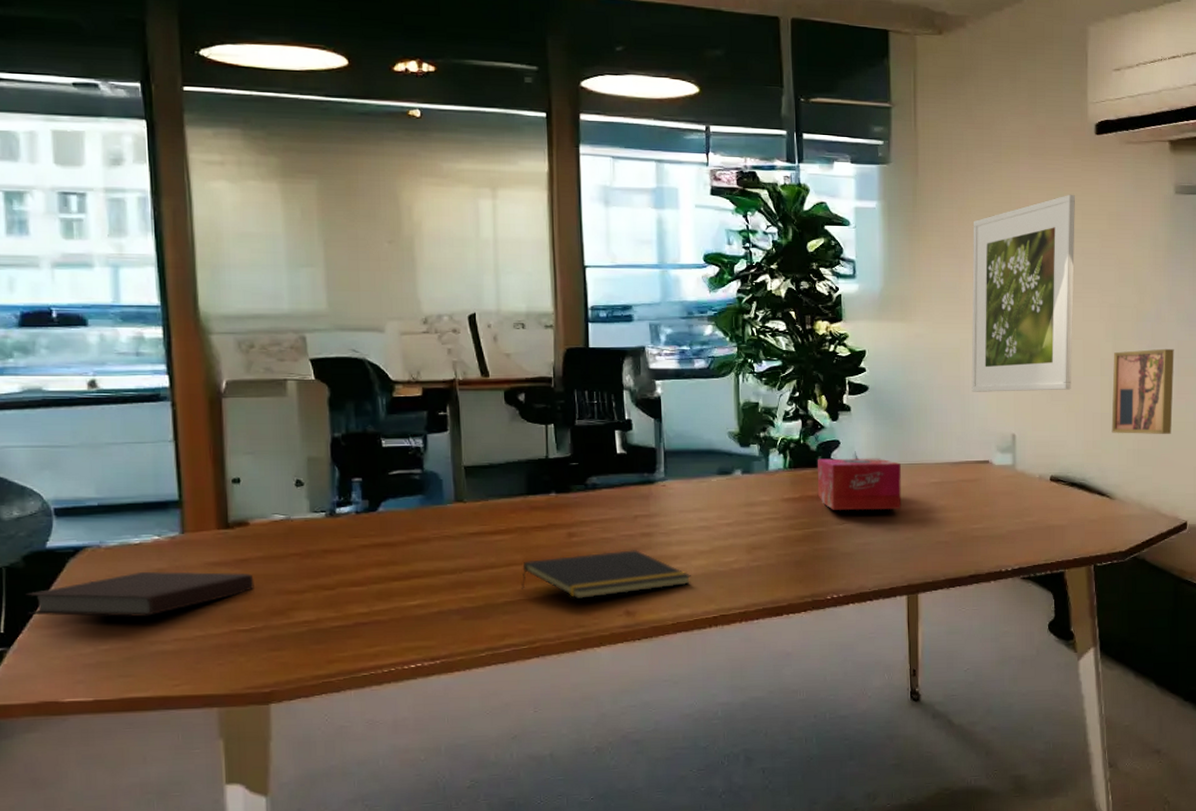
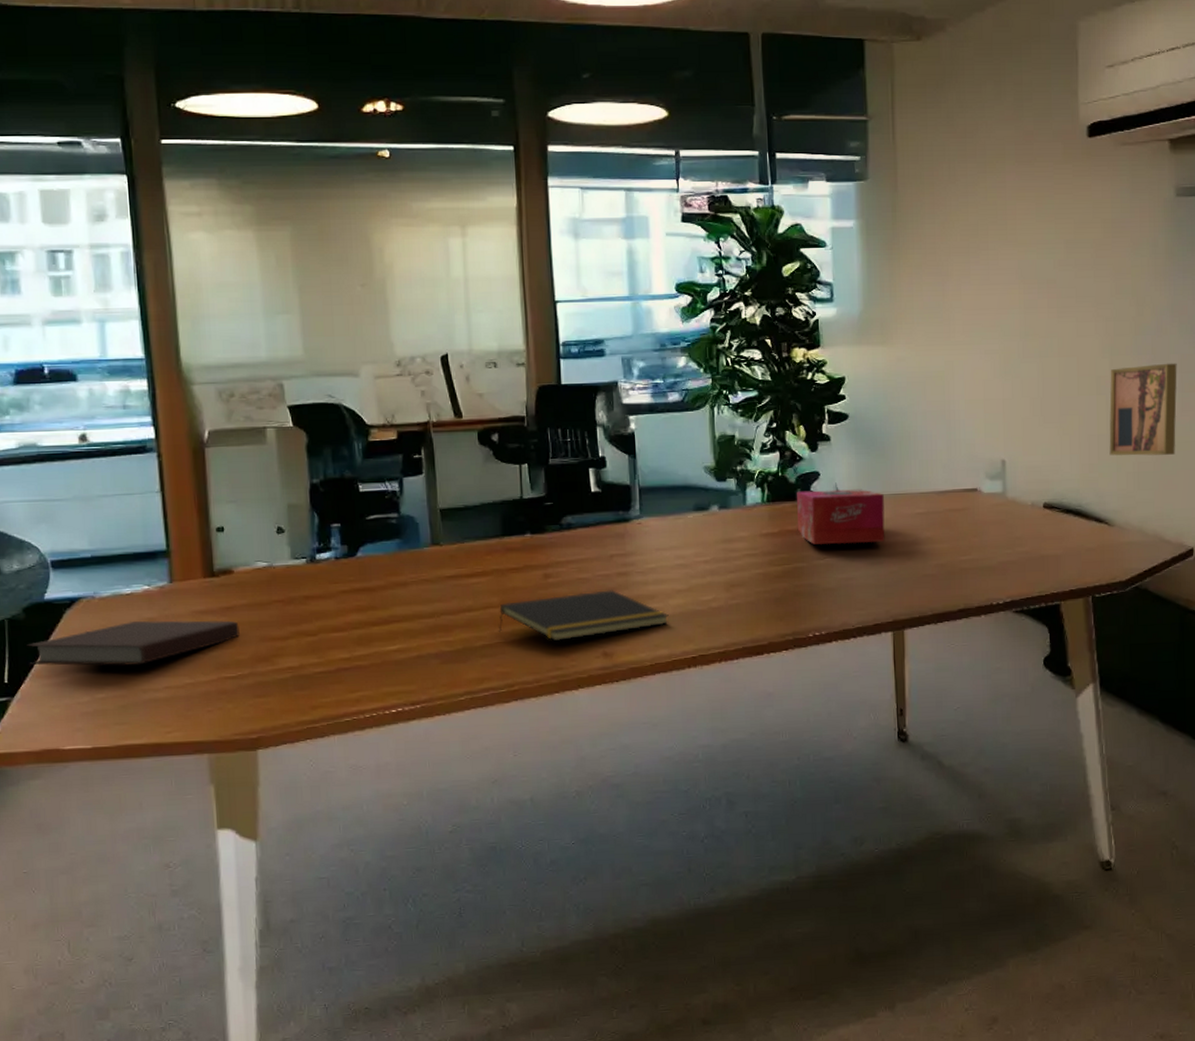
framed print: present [971,194,1075,392] -> none [956,202,1067,417]

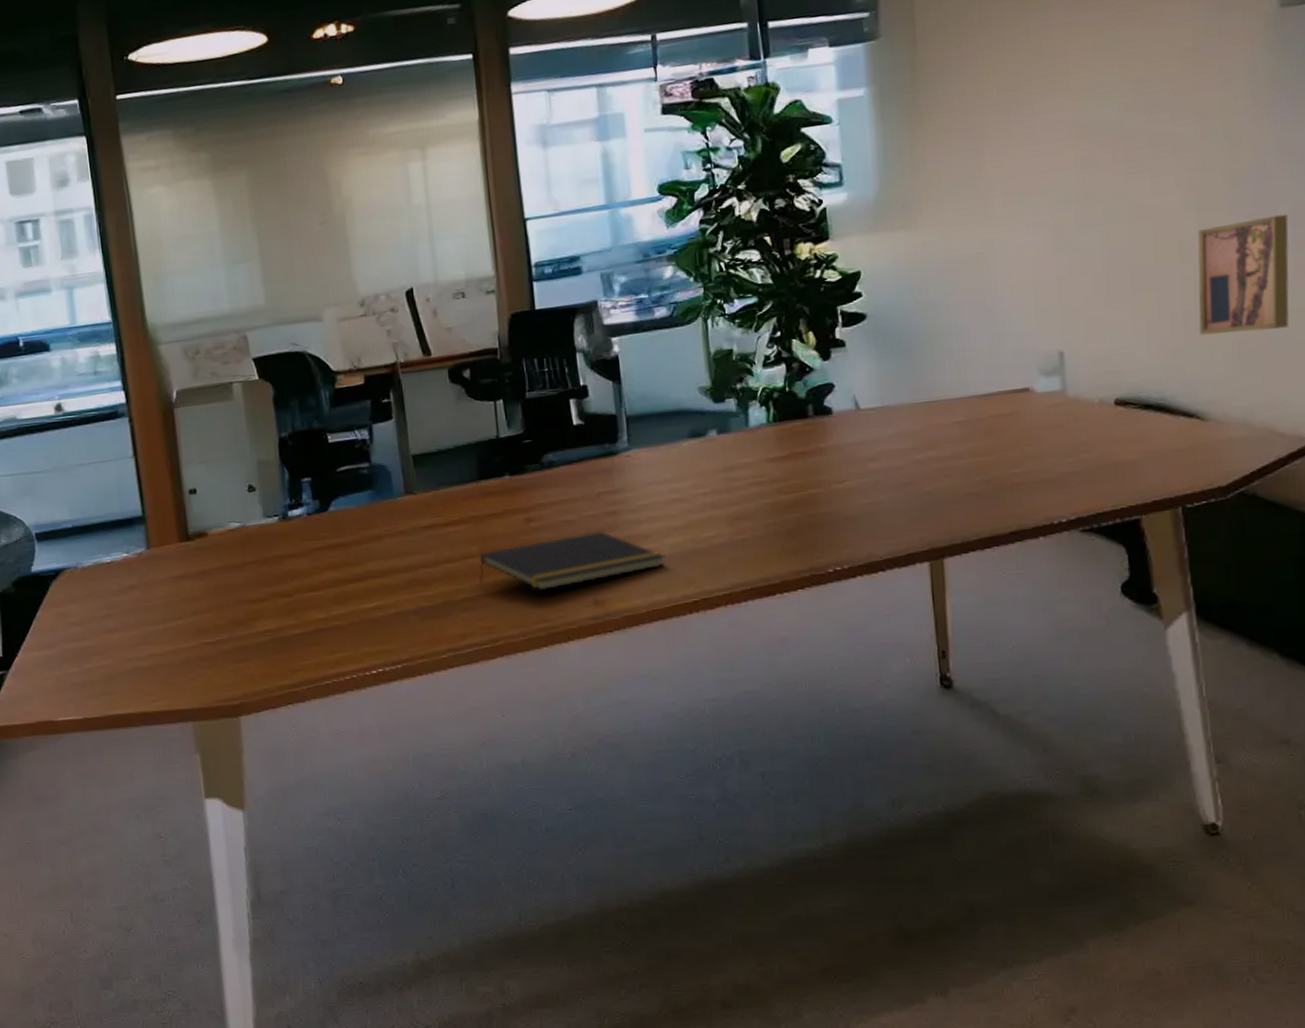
notebook: present [26,620,240,666] -> none [17,585,217,638]
tissue box: present [796,489,885,545] -> none [808,399,916,467]

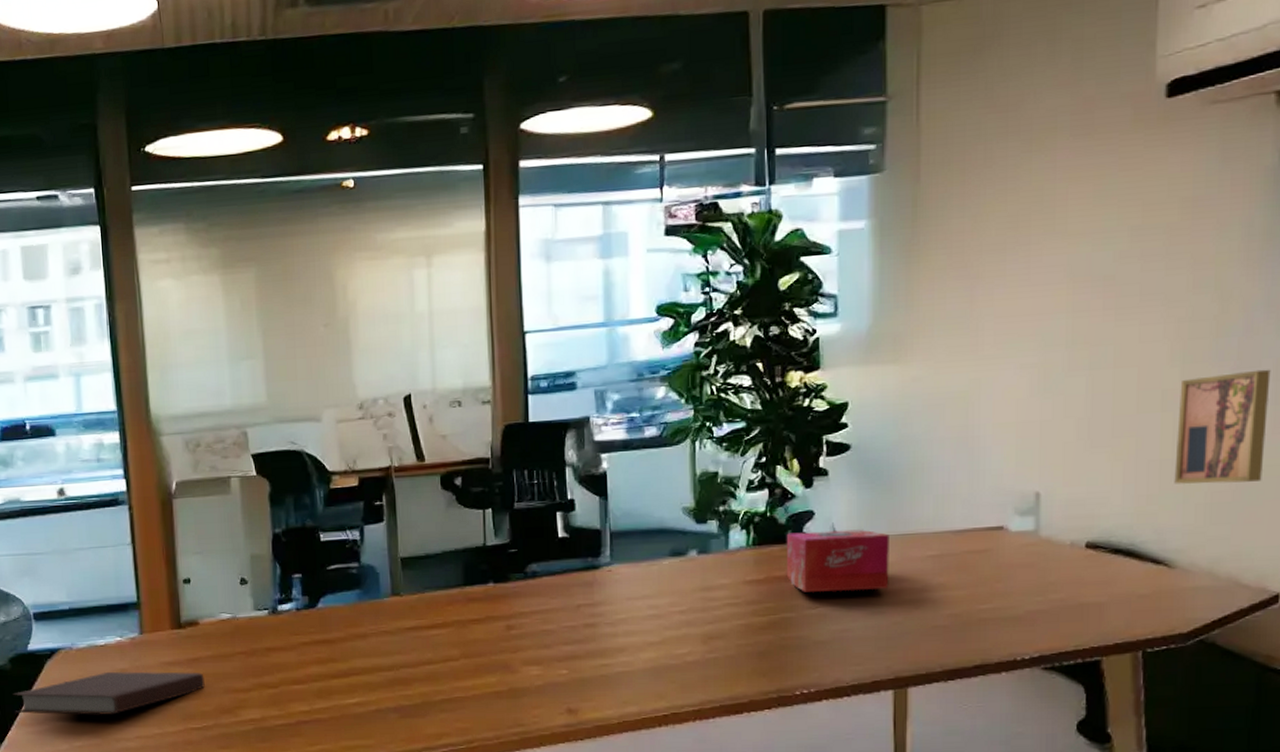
notebook: none [17,585,217,638] -> present [12,671,205,715]
notepad: present [479,531,666,590] -> none [458,642,639,696]
tissue box: none [808,399,916,467] -> present [786,529,889,592]

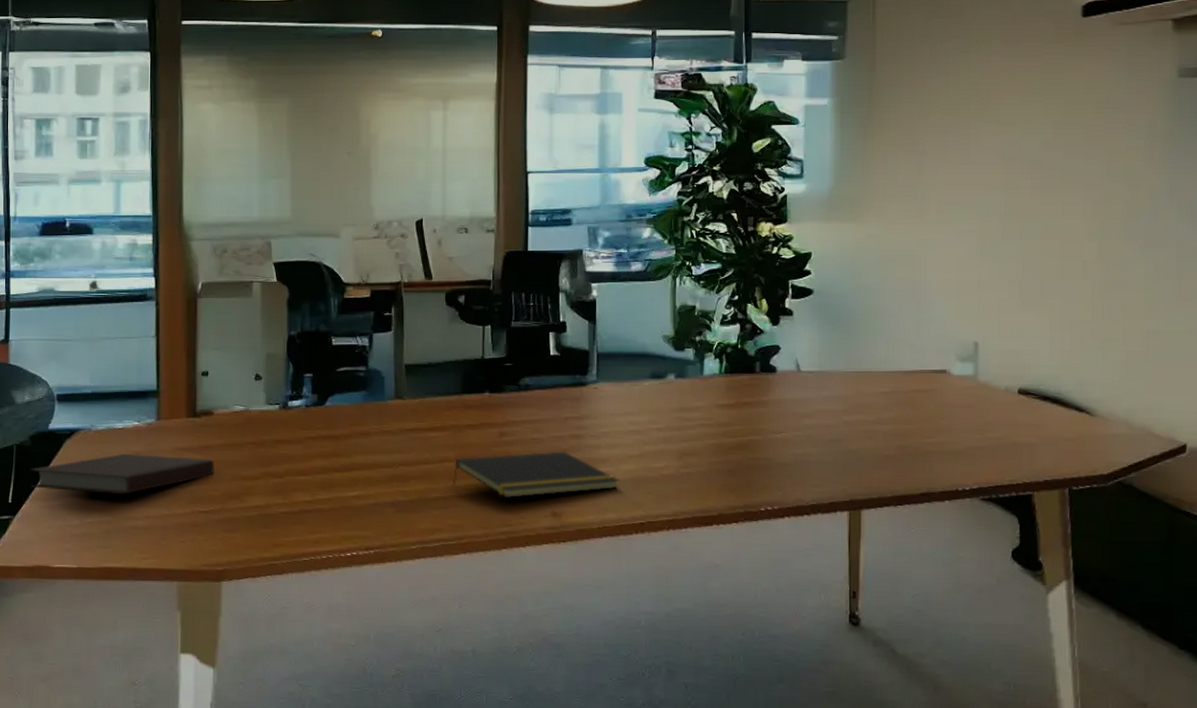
notepad: none [458,642,639,696] -> present [452,451,619,498]
tissue box: present [786,529,889,592] -> none [754,364,846,419]
wall art: present [1174,369,1271,484] -> none [1094,249,1174,345]

